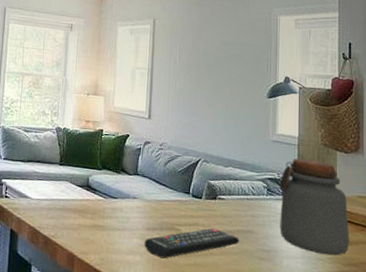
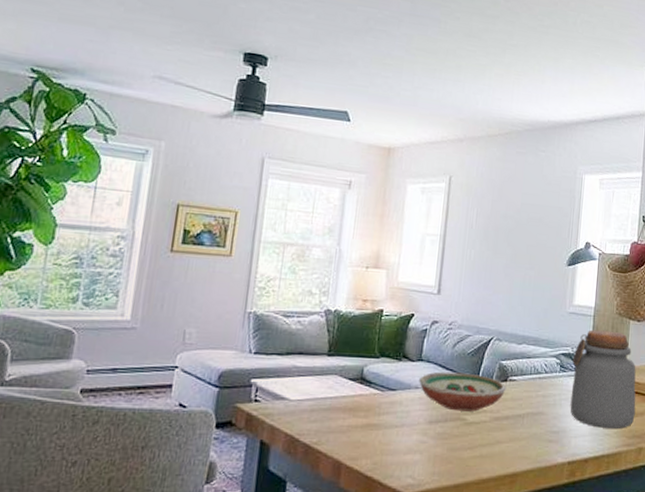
decorative bowl: none [136,185,216,224] -> present [419,371,506,412]
remote control: present [144,228,240,259] -> none [425,414,529,454]

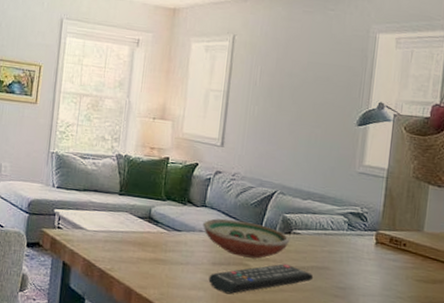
remote control: none [425,414,529,454] -> present [208,264,314,294]
jar: present [570,329,636,429] -> none [358,191,435,294]

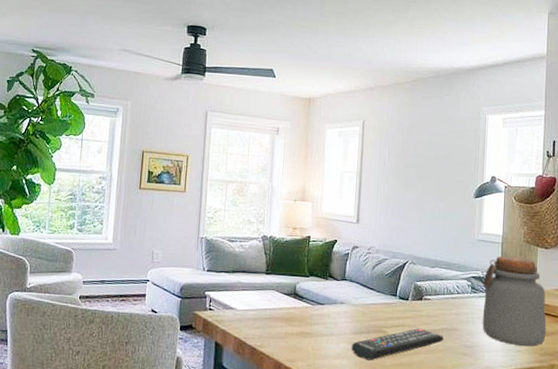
decorative bowl: present [203,218,290,259] -> none [344,290,422,325]
jar: none [358,191,435,294] -> present [482,255,547,346]

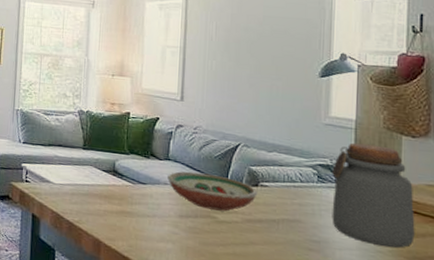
decorative bowl: none [344,290,422,325] -> present [167,171,258,212]
remote control: present [351,328,444,361] -> none [176,216,285,247]

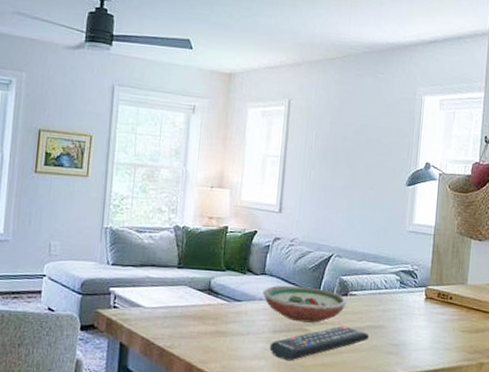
remote control: none [176,216,285,247] -> present [269,326,370,361]
jar: present [332,142,415,248] -> none [410,248,478,344]

